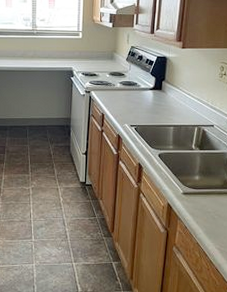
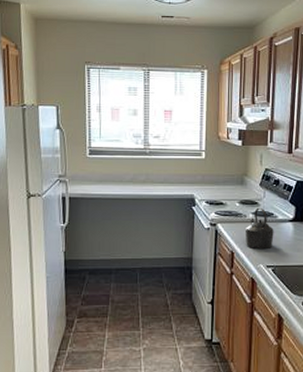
kettle: none [114,78,137,111] -> present [246,207,274,249]

